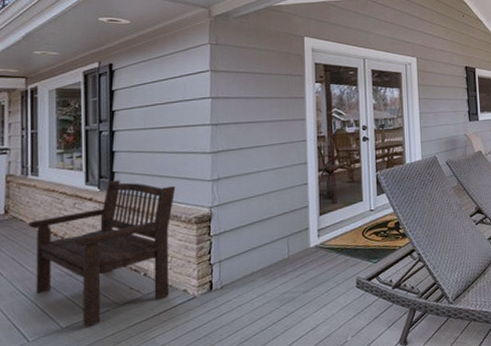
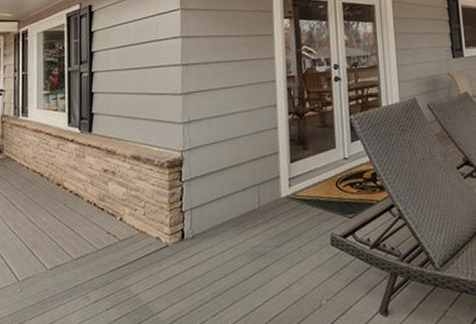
bench: present [28,180,176,328] -> none [19,122,149,271]

